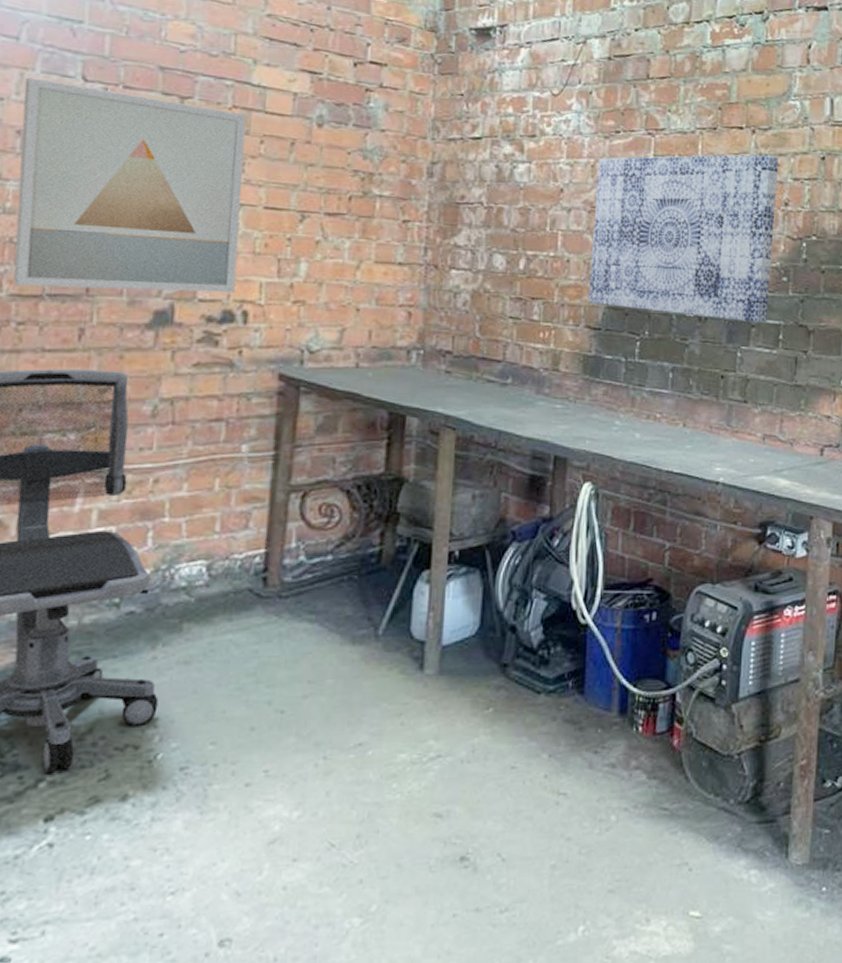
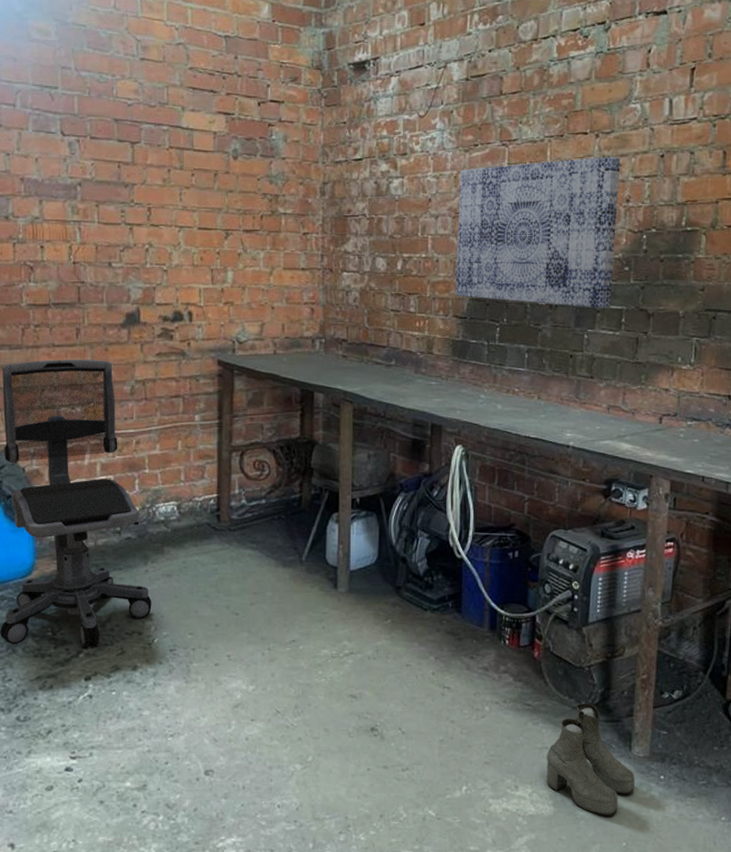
wall art: present [13,77,247,293] -> none [23,136,182,298]
boots: none [686,801,792,947] -> present [547,703,635,815]

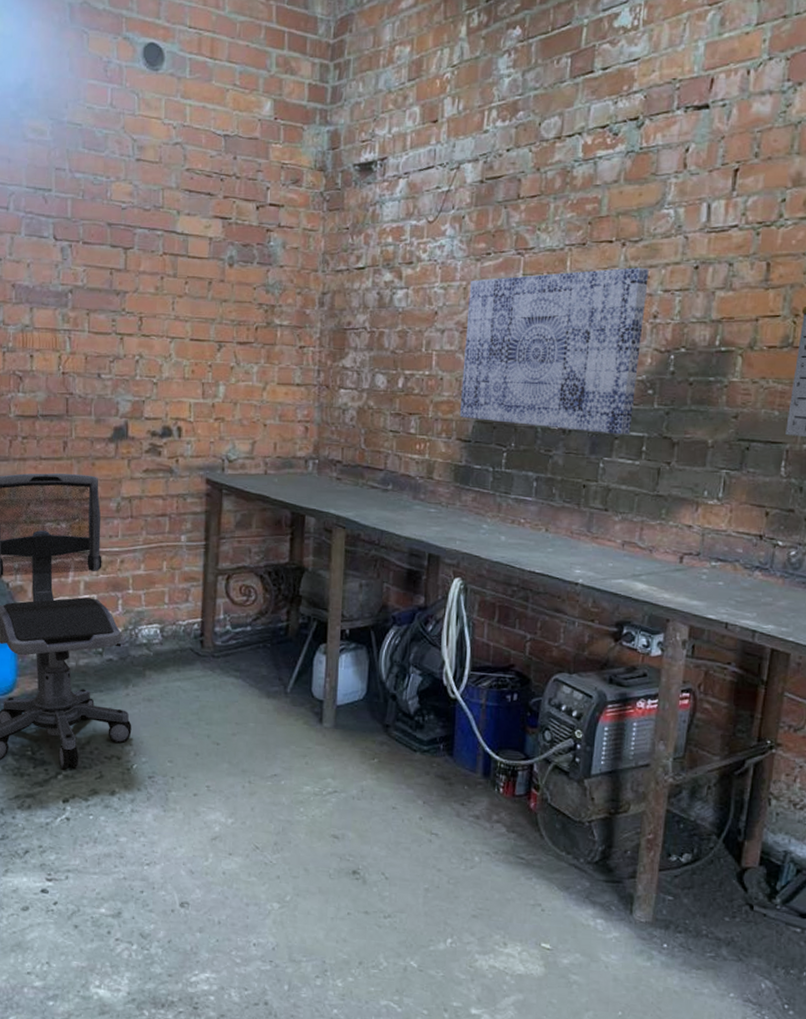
boots: present [547,703,635,815] -> none [538,860,635,982]

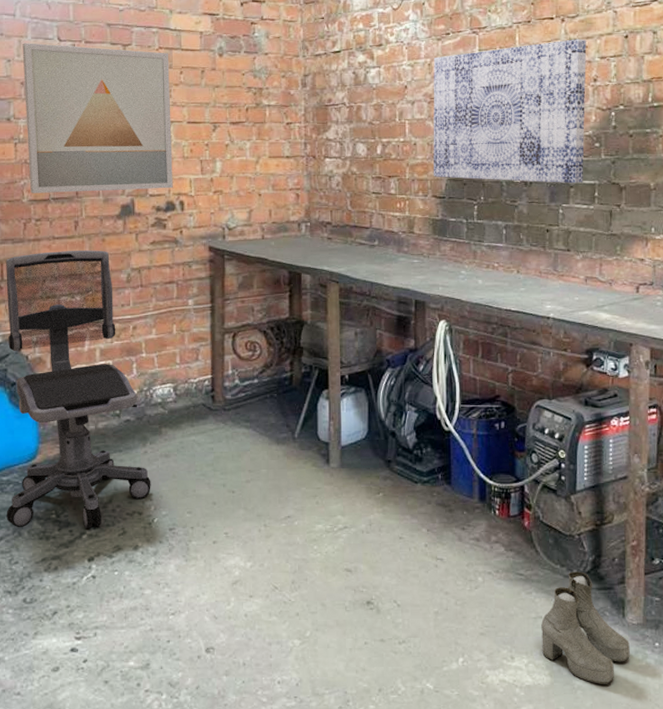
wall art: none [15,240,174,412] -> present [22,43,173,193]
boots: none [538,860,635,982] -> present [541,571,630,684]

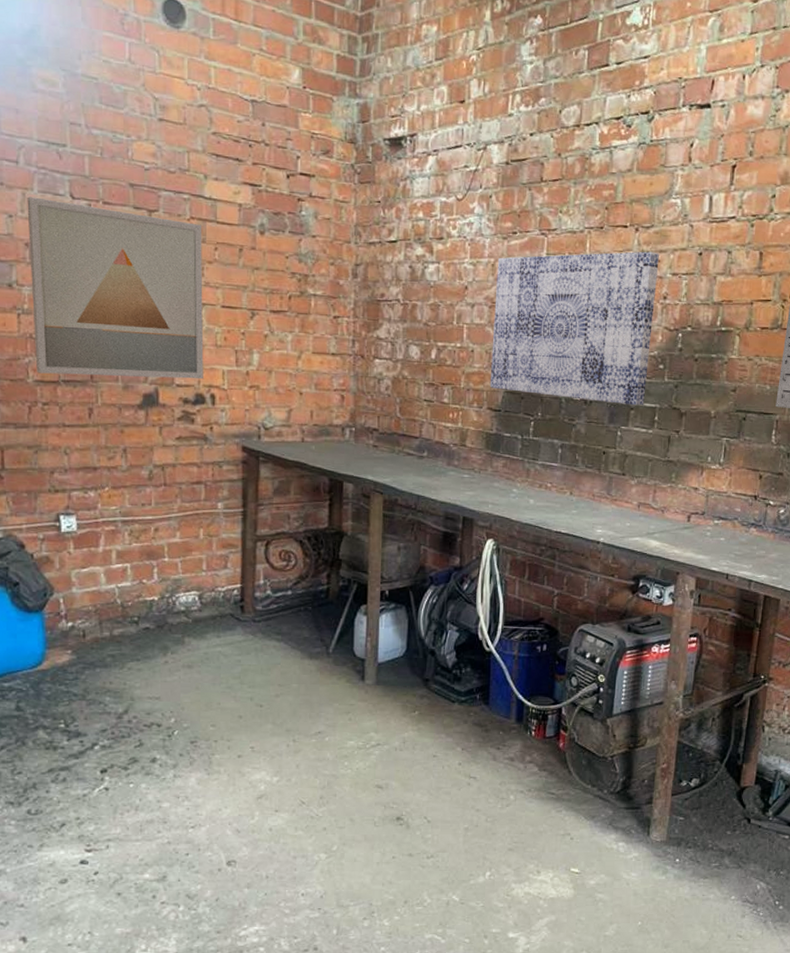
office chair: present [6,250,151,528] -> none [7,440,172,739]
boots: present [541,571,630,684] -> none [568,791,652,897]

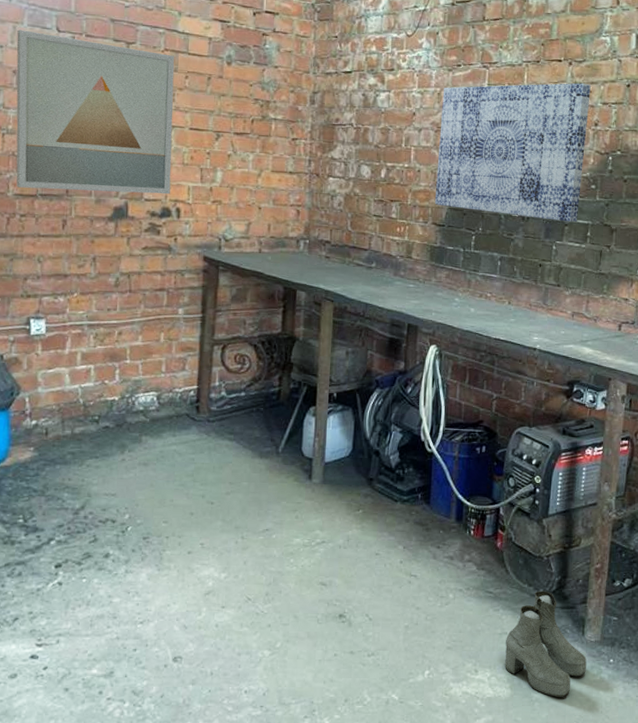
boots: none [568,791,652,897] -> present [505,591,587,697]

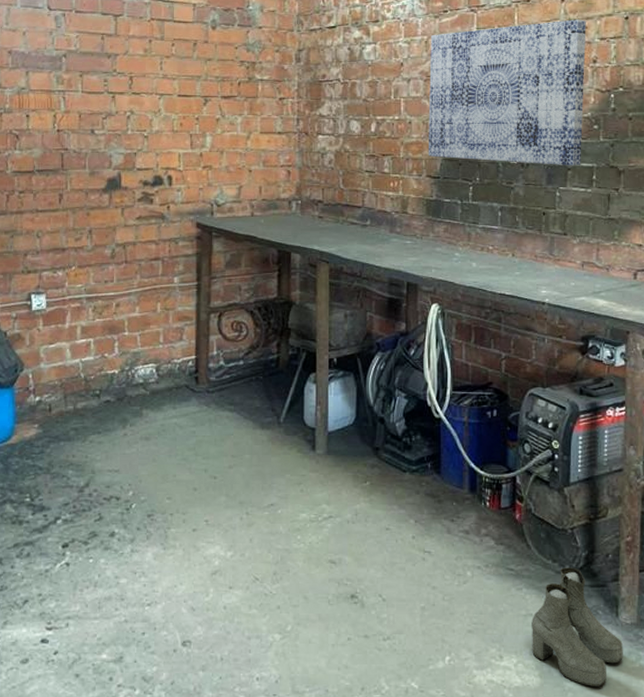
wall art: present [16,29,175,195] -> none [11,11,162,165]

